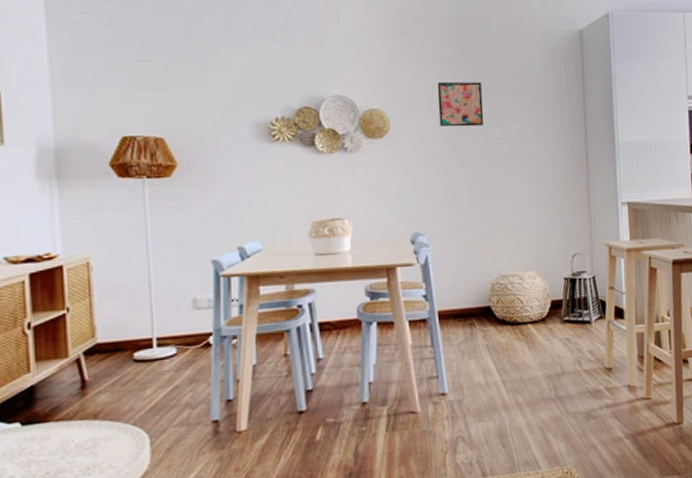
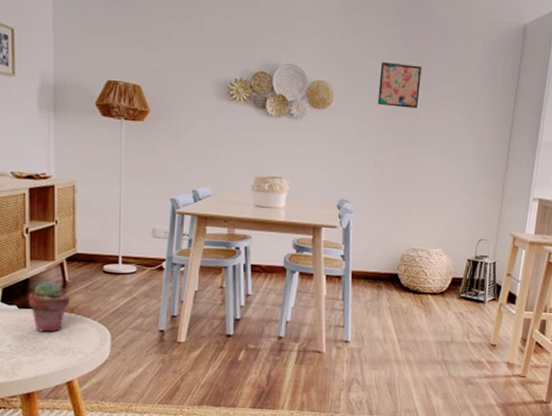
potted succulent: none [34,384,93,451] -> present [28,281,71,332]

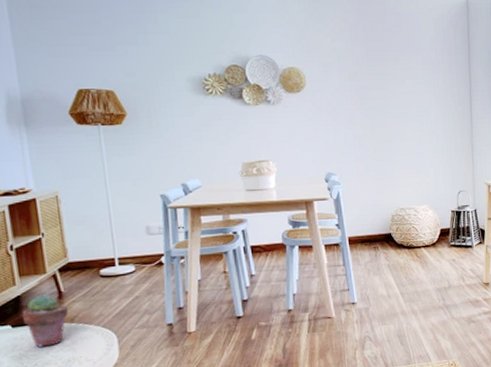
wall art: present [377,62,422,109] -> none [345,44,385,84]

